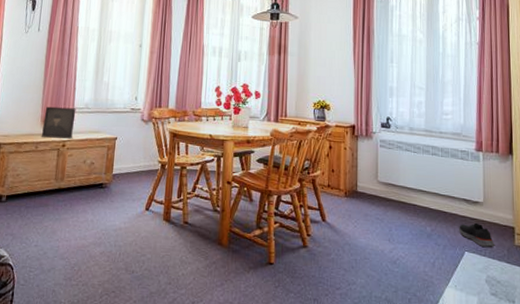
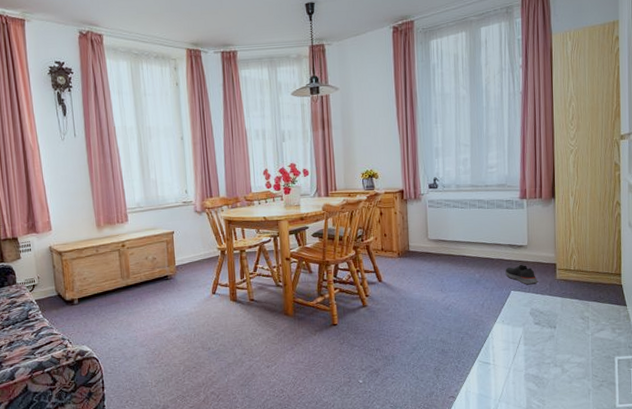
picture frame: present [42,106,76,139] -> none [98,209,130,241]

